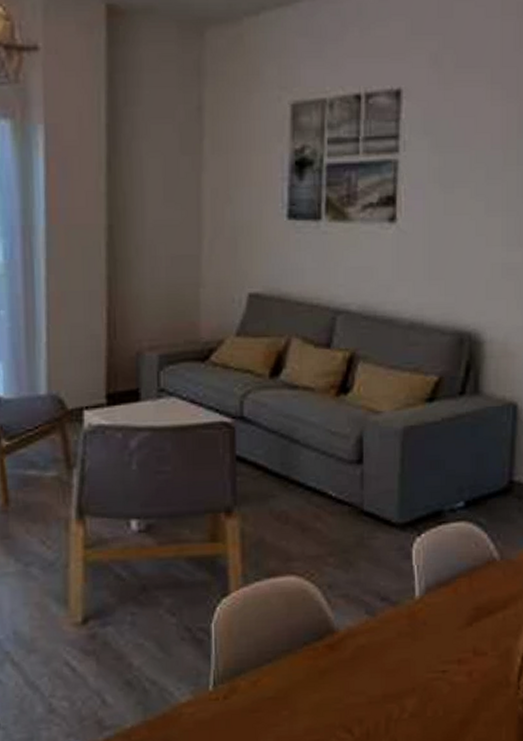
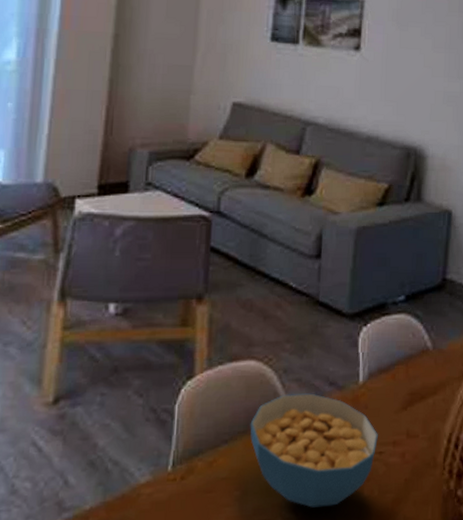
cereal bowl: none [294,609,440,728] -> present [250,393,378,508]

